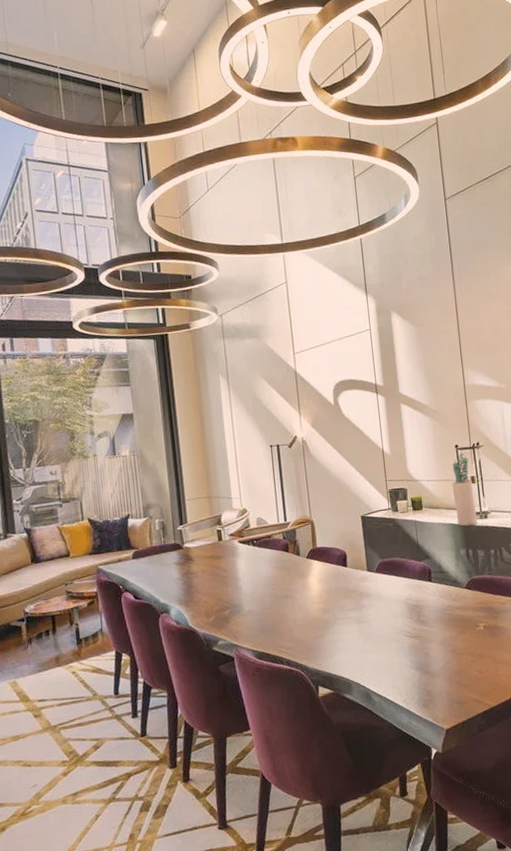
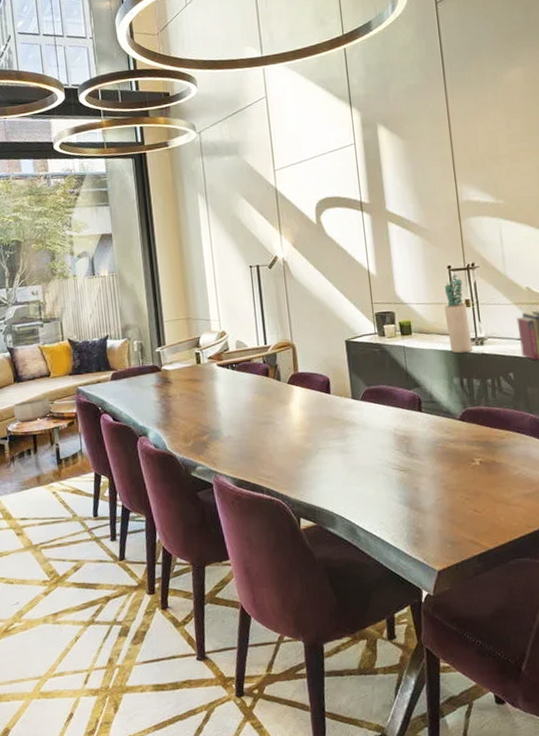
decorative bowl: none [30,578,70,604] -> present [13,398,51,422]

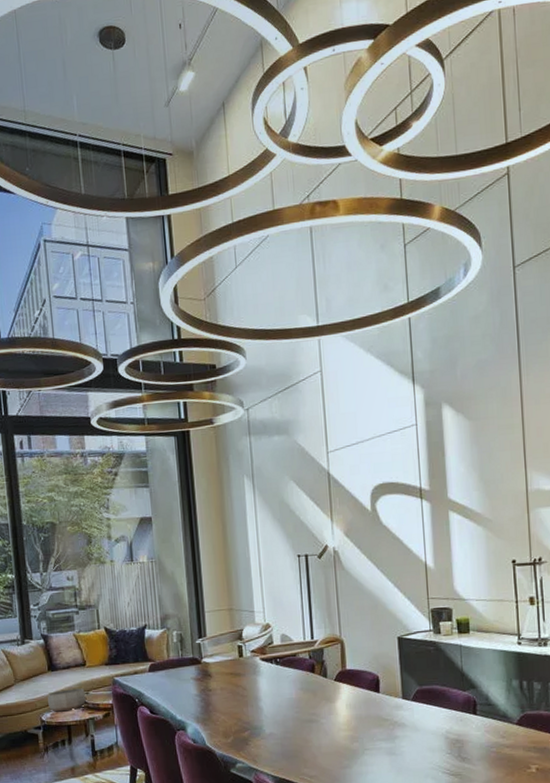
vase: present [444,271,473,354] -> none [506,566,536,655]

